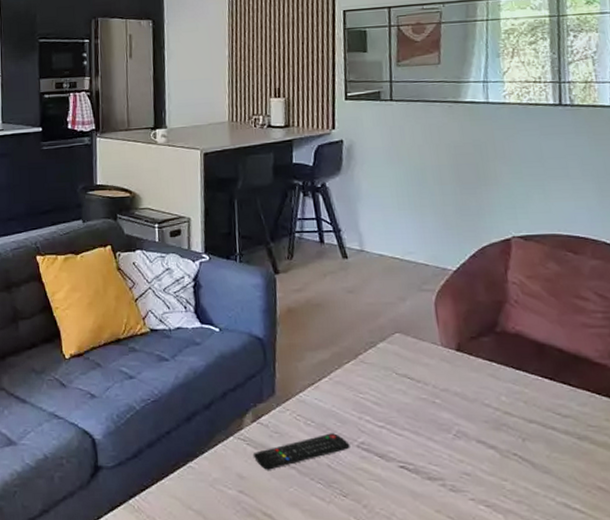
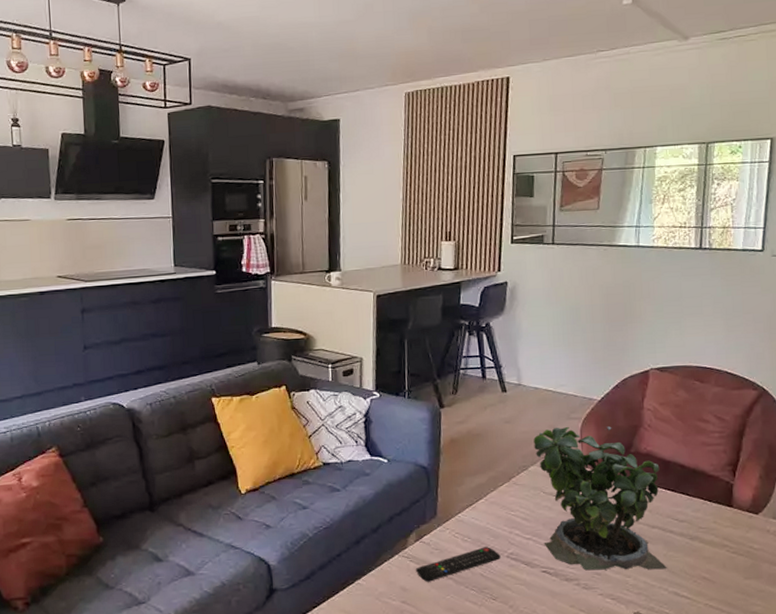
potted plant: none [381,299,554,474] -> present [533,426,668,571]

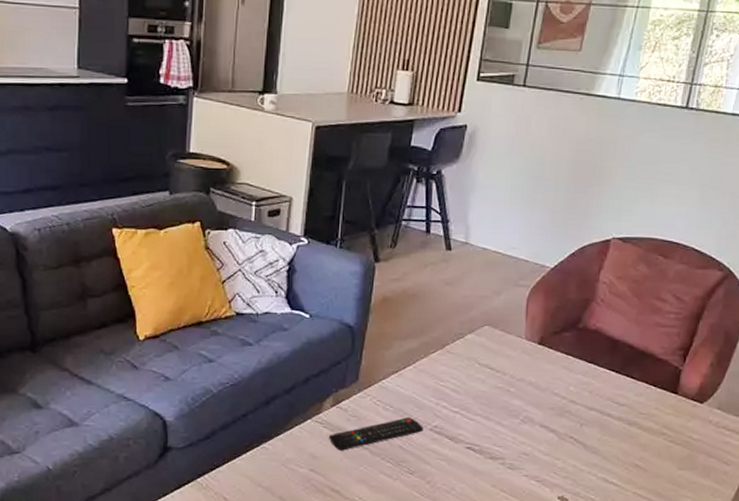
potted plant: present [533,426,668,571] -> none [472,294,607,454]

